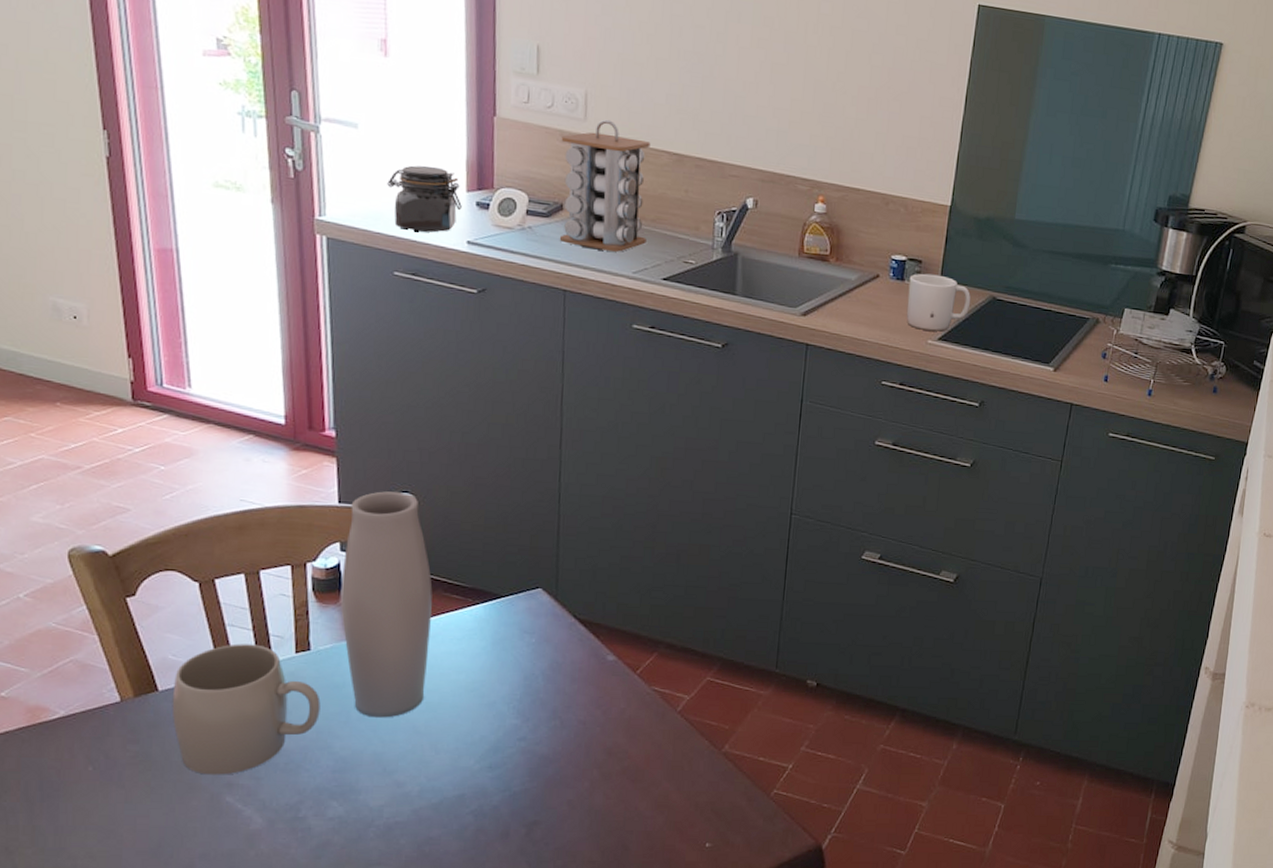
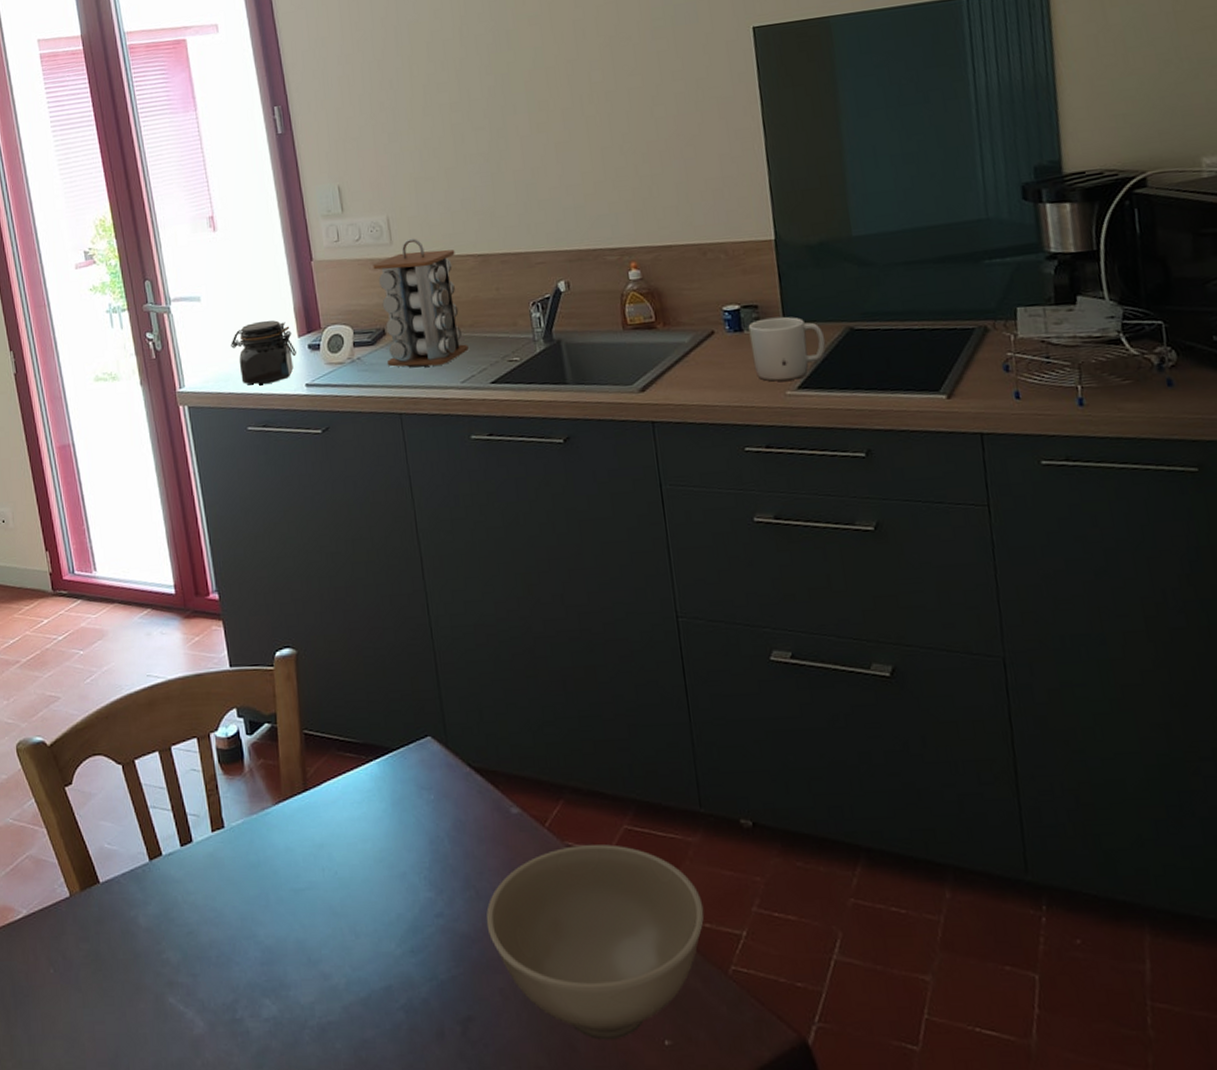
mug: present [171,644,321,775] -> none [111,825,242,973]
vase: present [340,491,433,718] -> none [241,648,336,899]
bowl: none [565,690,762,842] -> present [486,844,705,1040]

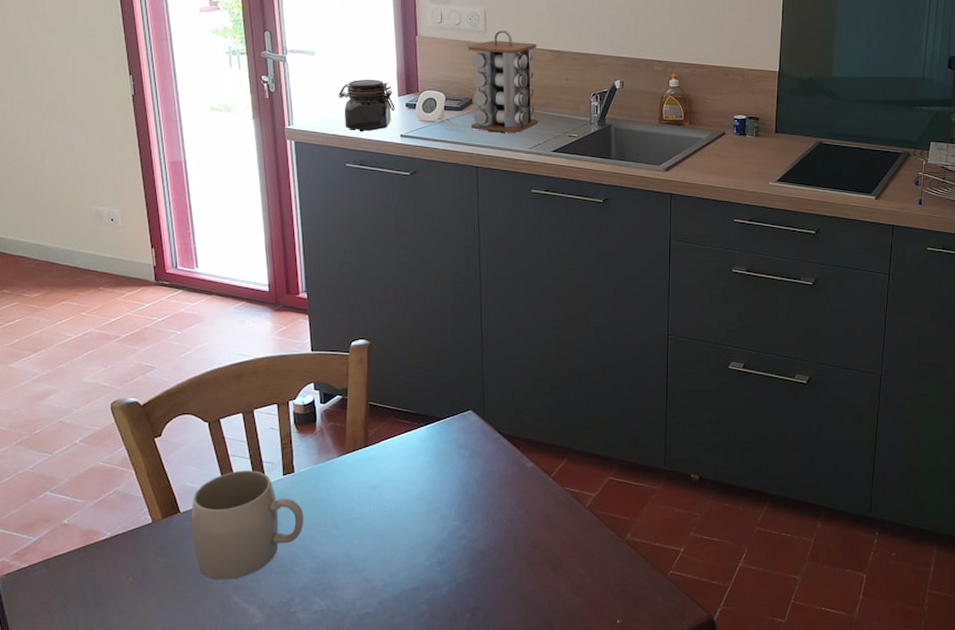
mug: none [111,825,242,973] -> present [191,470,304,580]
bowl: present [486,844,705,1040] -> none [498,490,657,621]
mug: present [748,316,826,382] -> none [749,128,802,174]

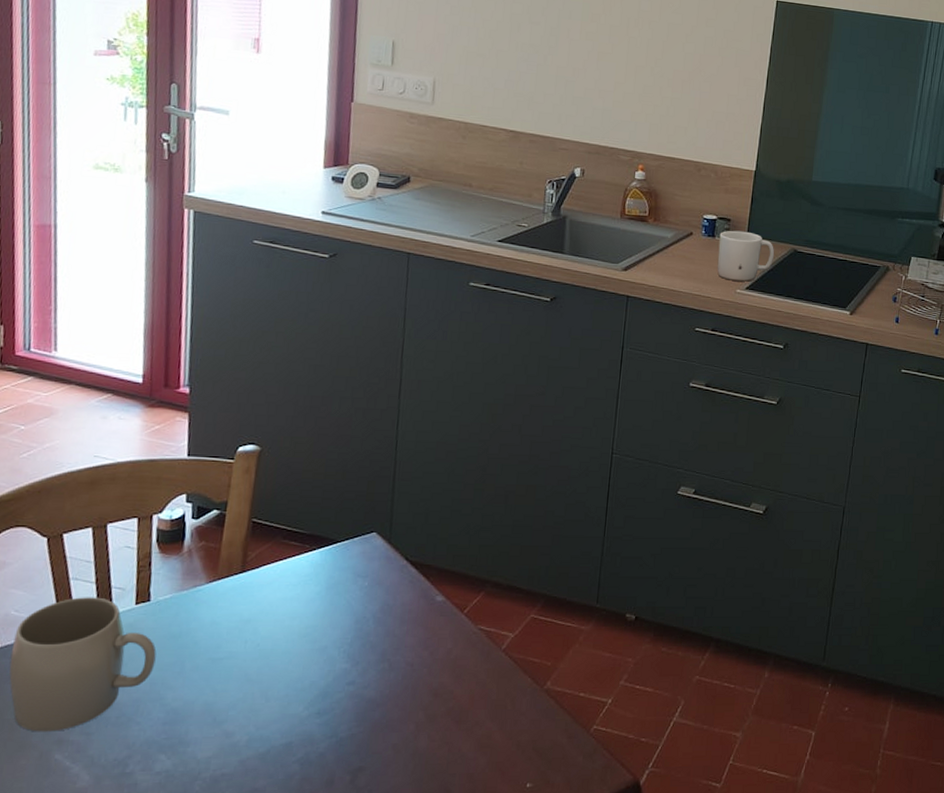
jar: present [338,80,395,131] -> none [252,146,319,205]
spice rack: present [468,29,538,133] -> none [405,102,490,218]
mug: none [749,128,802,174] -> present [717,230,775,282]

